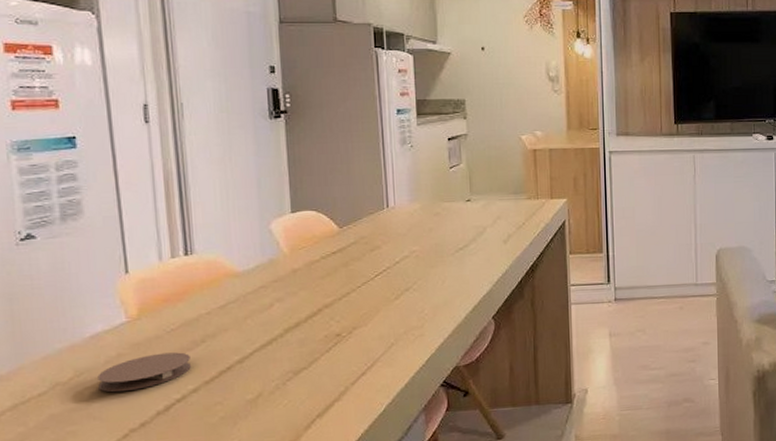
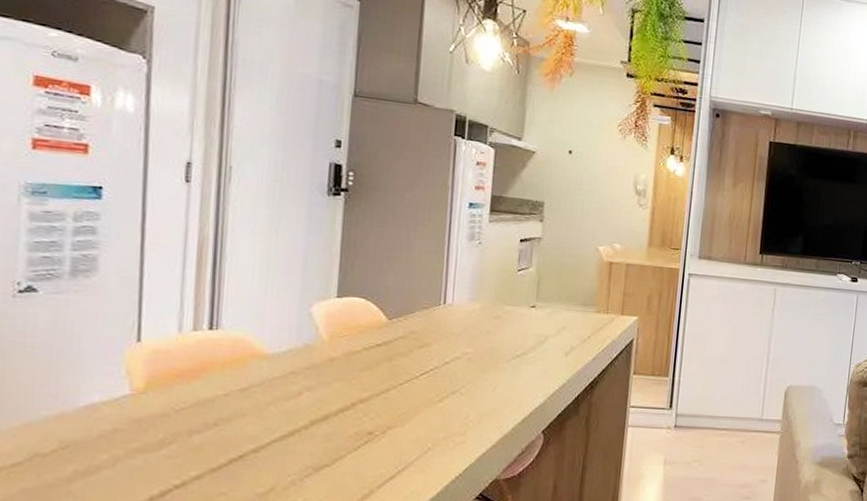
coaster: present [97,352,191,393] -> none [85,433,198,471]

